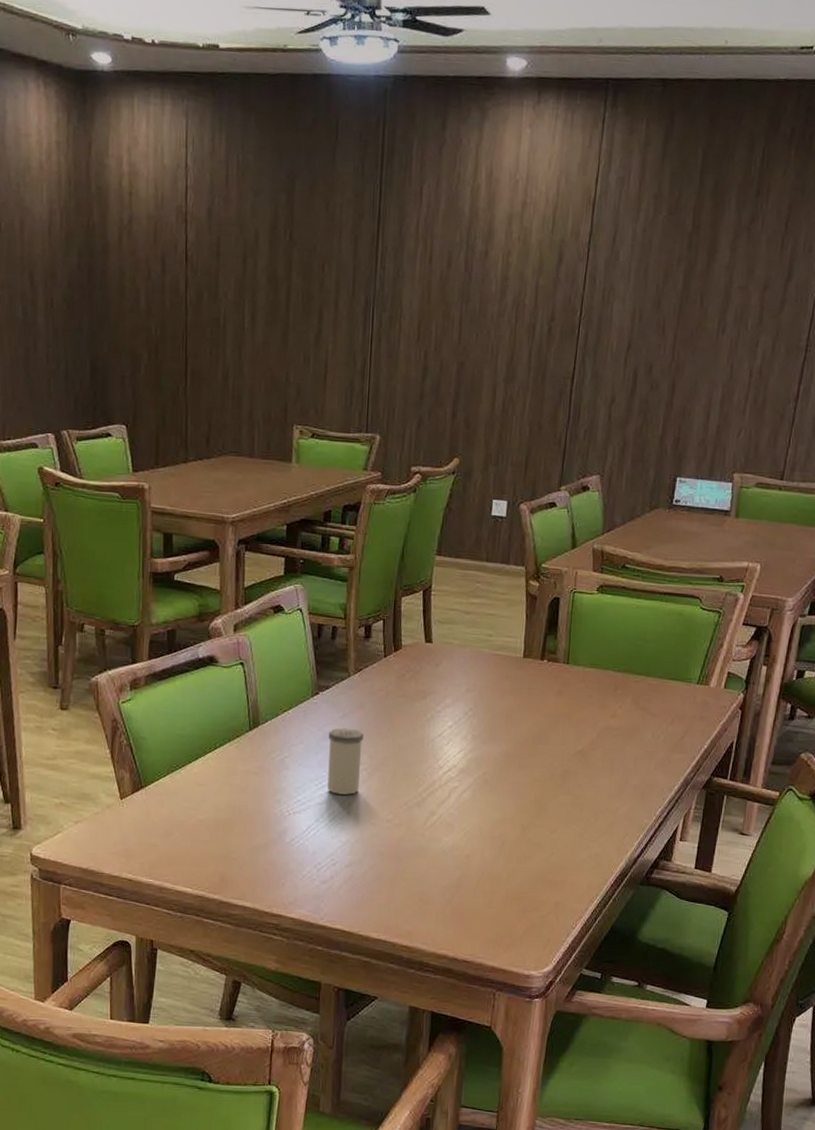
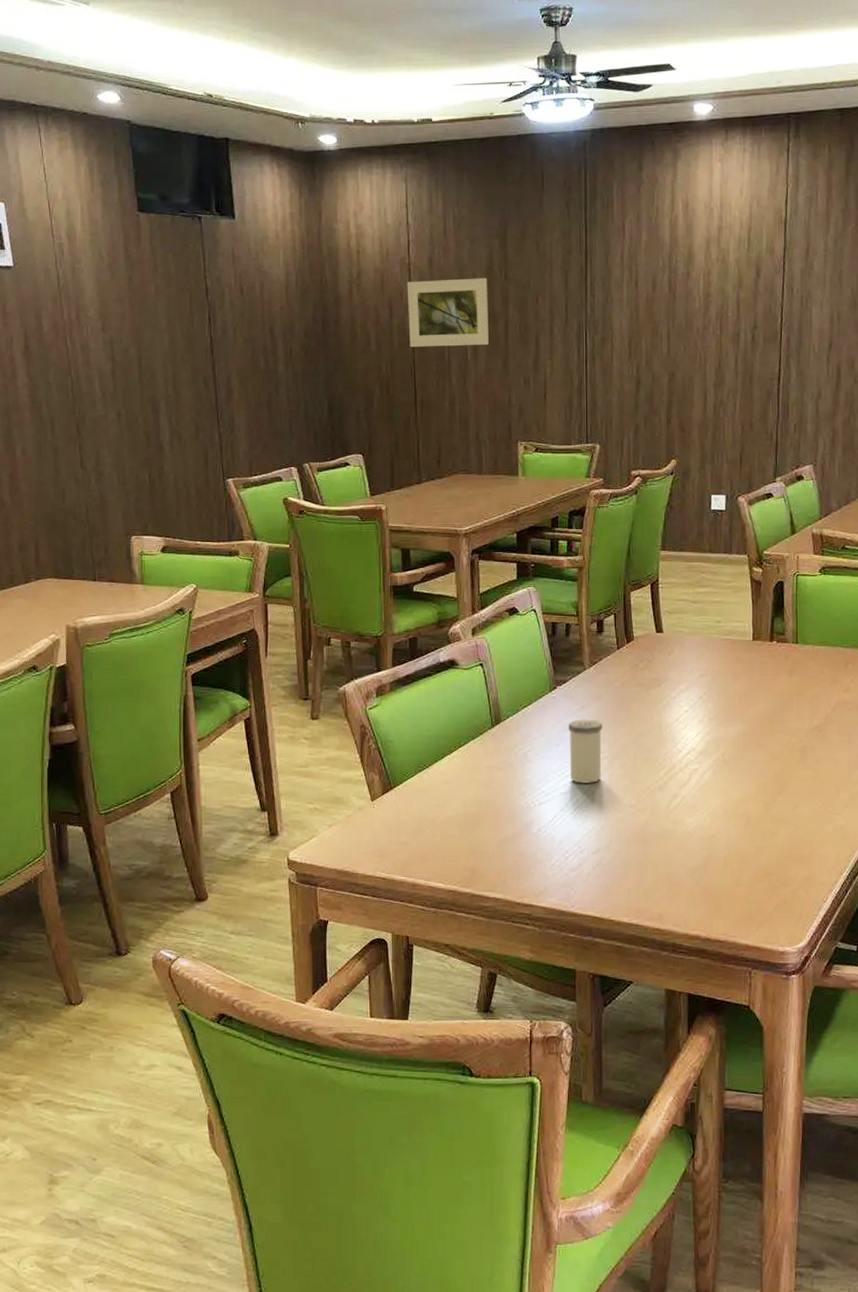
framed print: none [182,233,271,314] -> present [407,278,489,348]

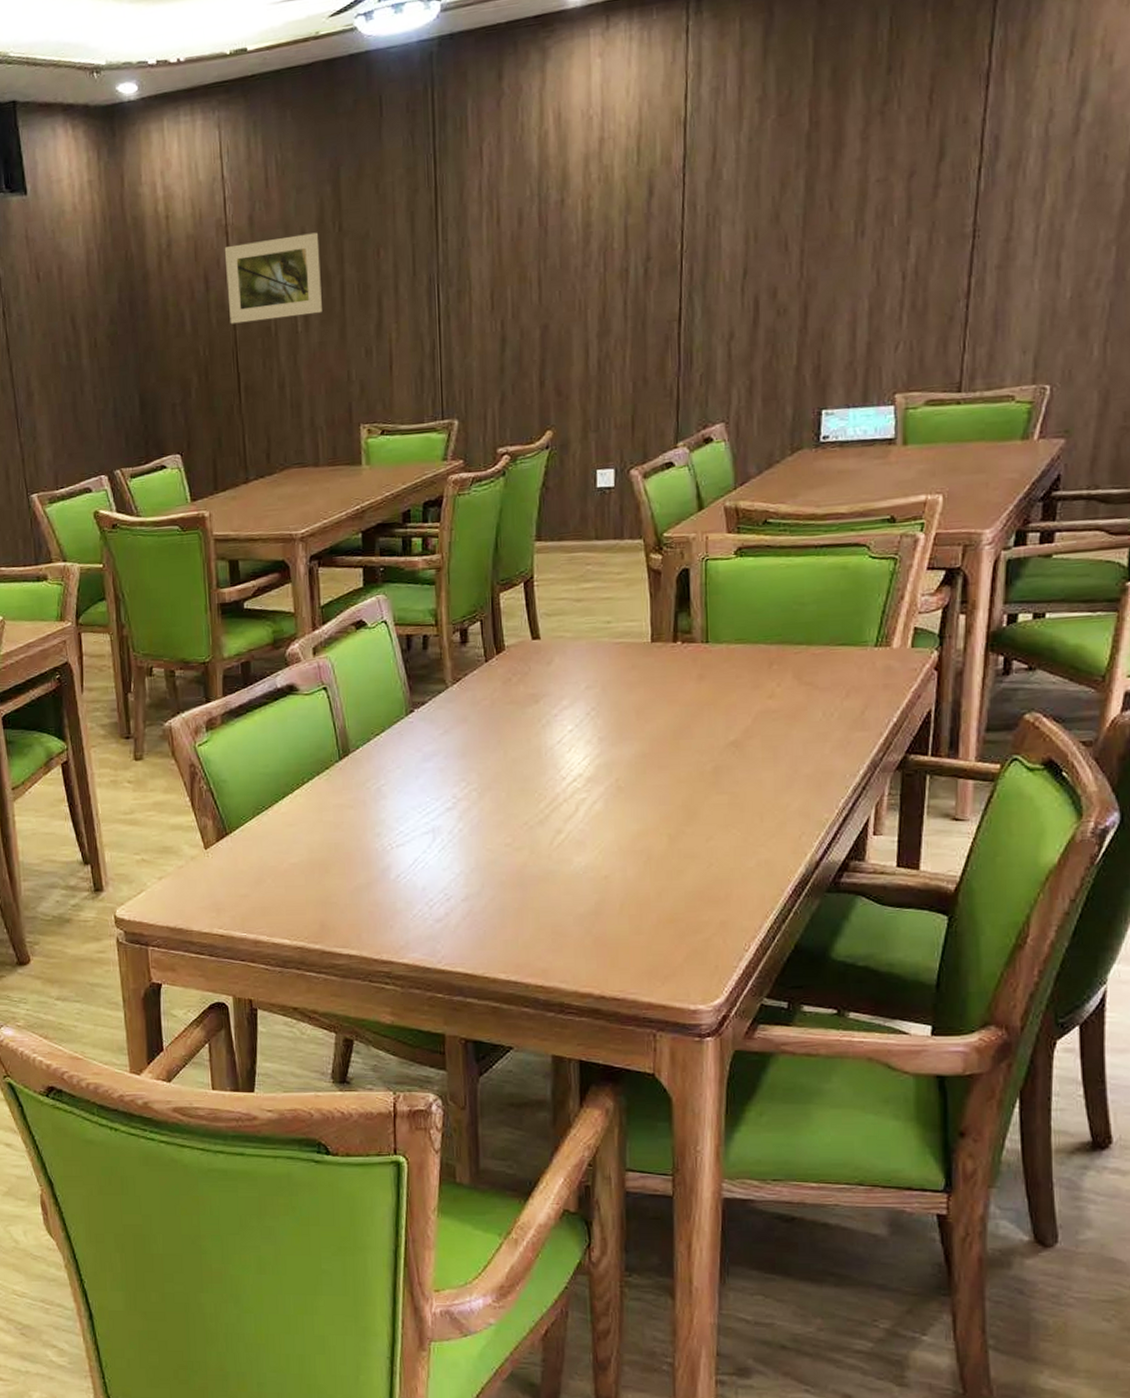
salt shaker: present [569,719,603,783] -> none [429,745,470,821]

